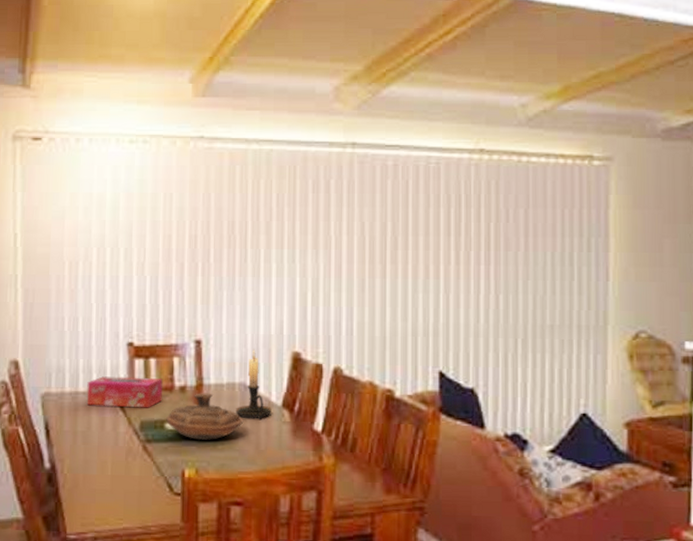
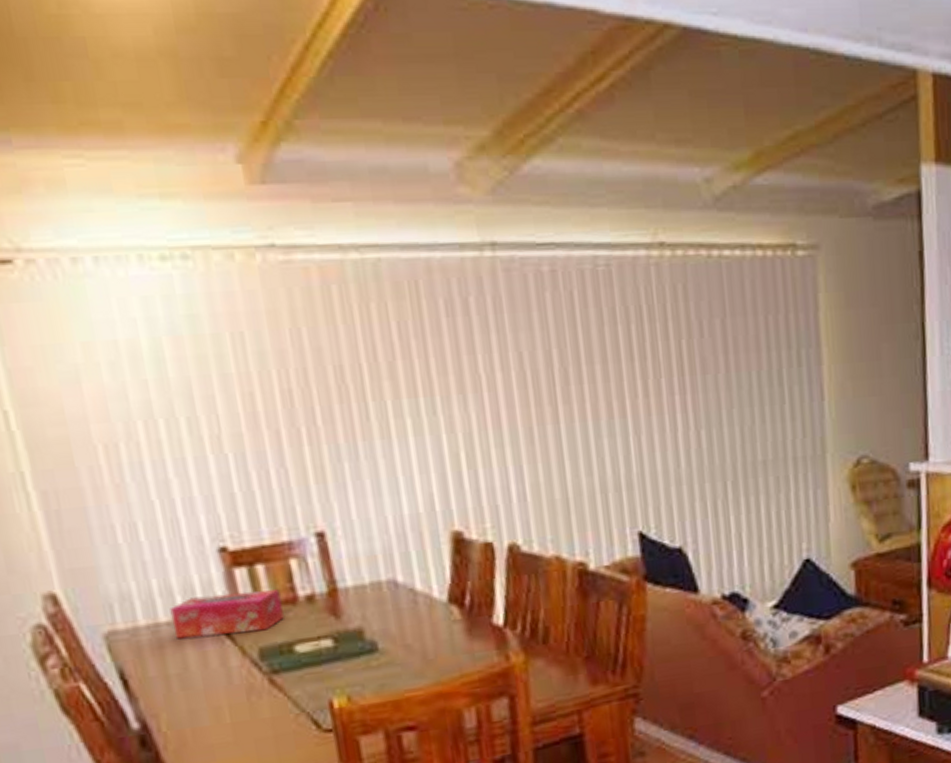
decorative bowl: present [166,393,244,440] -> none [294,598,401,661]
candle holder: present [236,349,271,419] -> none [388,535,436,624]

